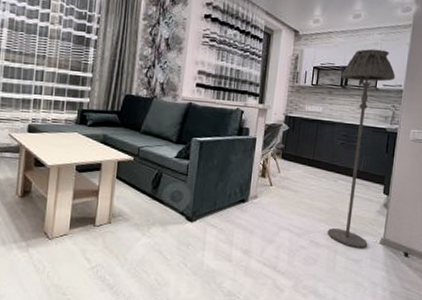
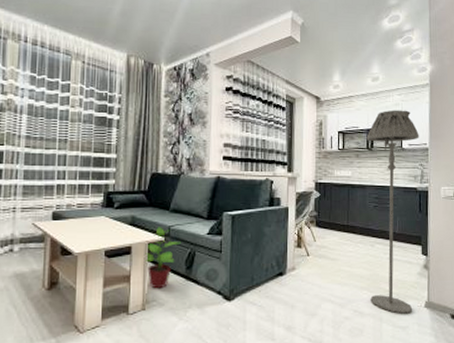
potted plant: none [114,147,149,205] -> present [145,227,181,289]

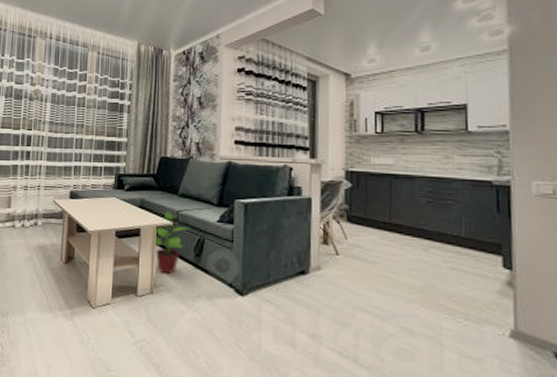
floor lamp: present [366,110,419,314] -> none [414,84,494,343]

